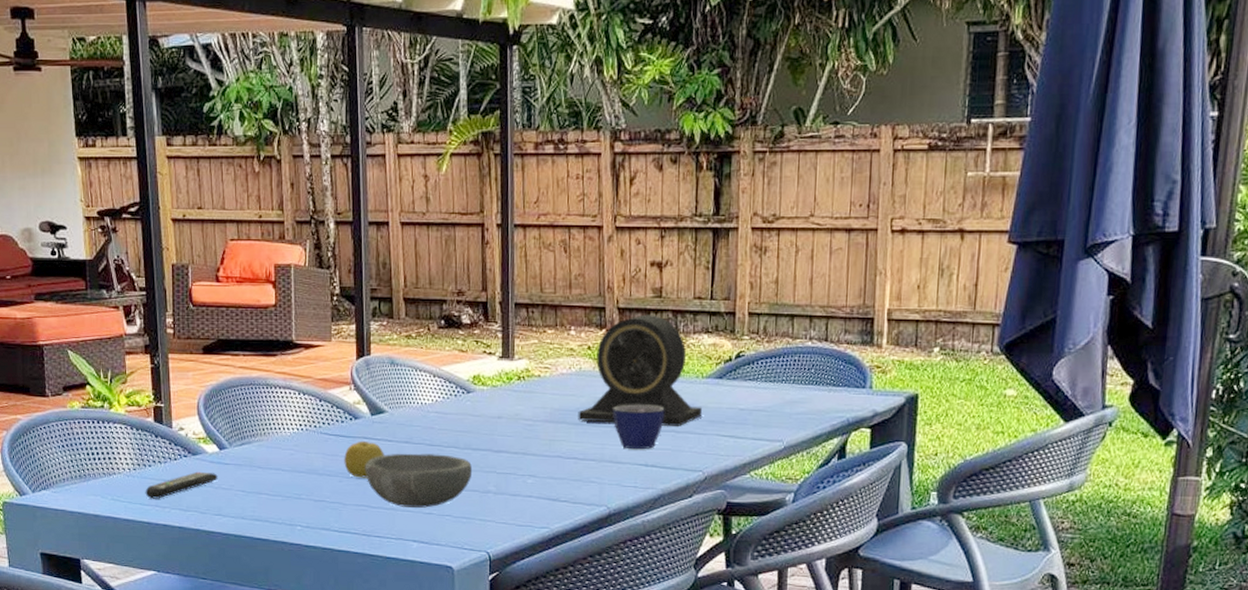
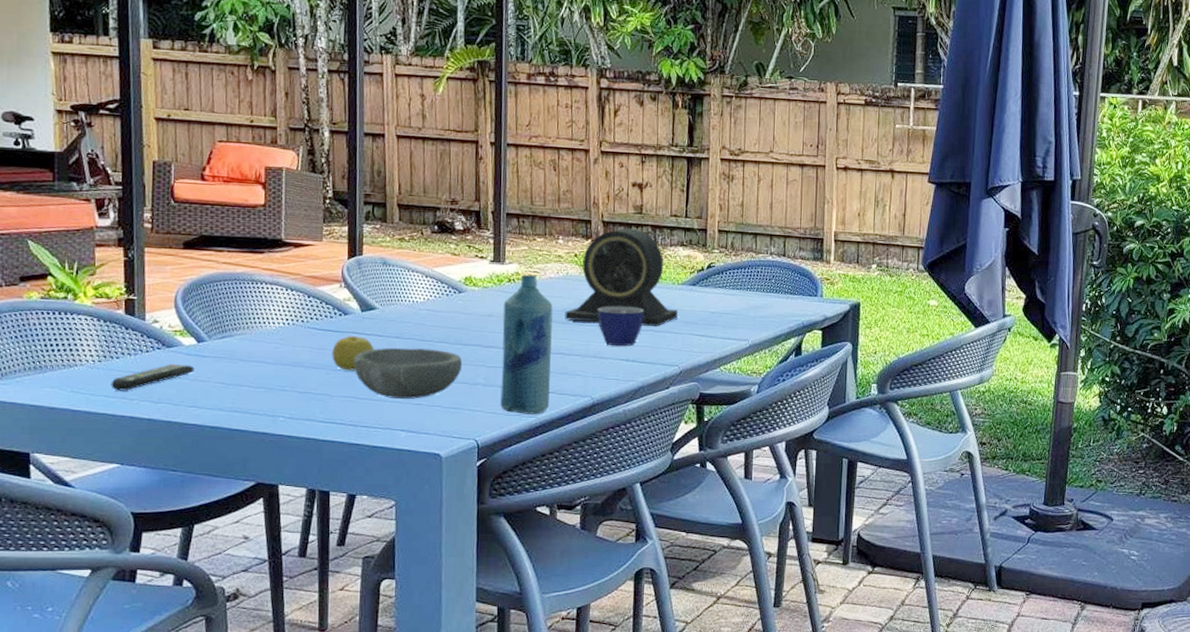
bottle: none [512,370,565,525] -> present [500,274,553,415]

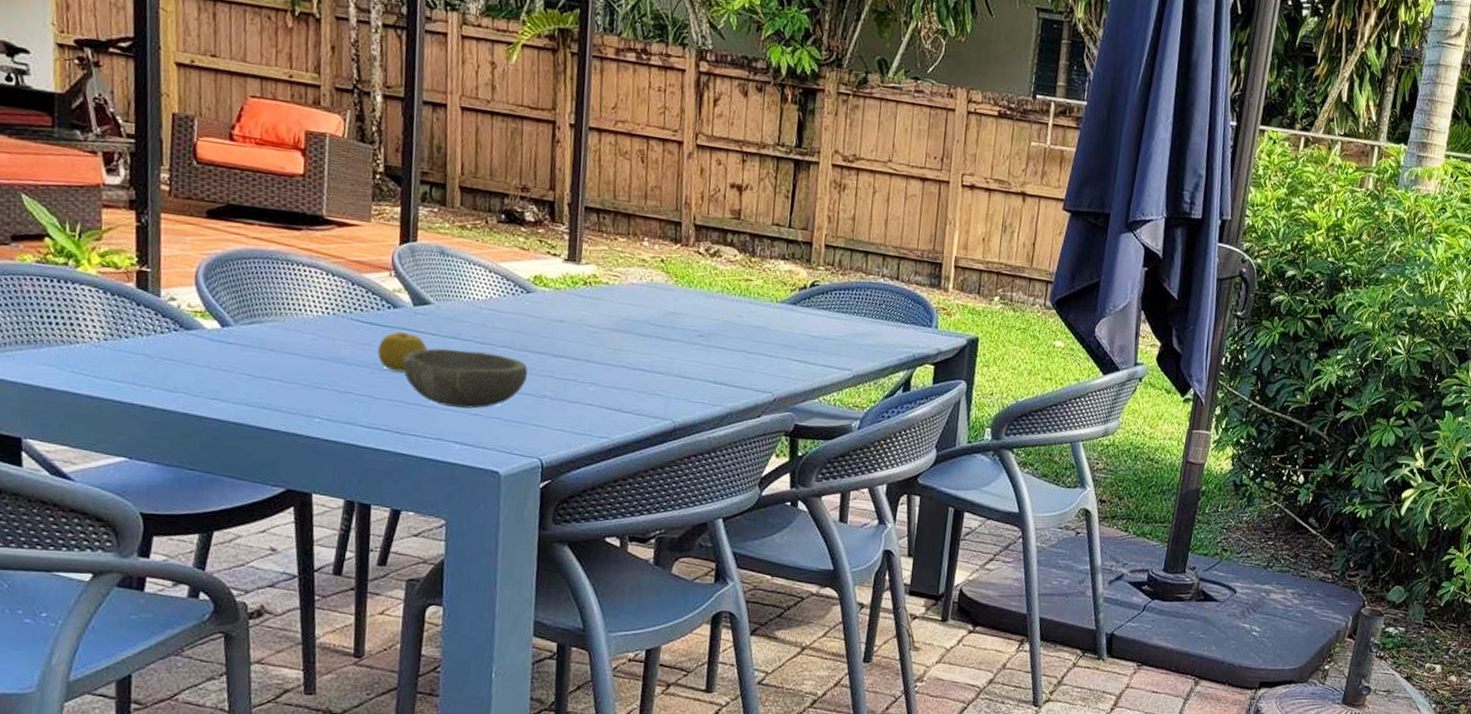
remote control: present [110,363,195,391] -> none [118,348,217,376]
bottle: present [500,274,553,415] -> none [569,277,634,435]
speaker: present [564,228,679,326] -> none [646,234,775,347]
cup: present [597,306,645,347] -> none [683,320,737,367]

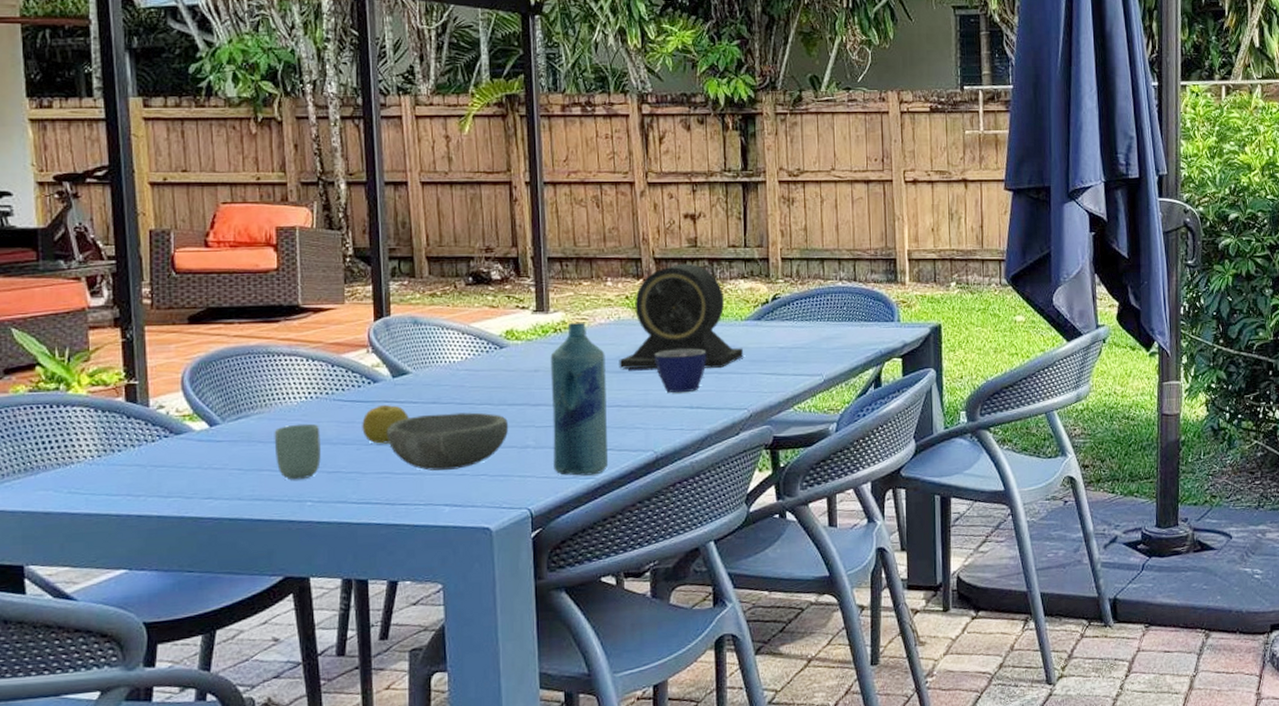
cup: none [286,338,335,395] -> present [274,423,321,480]
bottle: none [569,277,634,435] -> present [550,322,609,476]
speaker: none [646,234,775,347] -> present [619,263,744,369]
cup: none [683,320,737,367] -> present [654,348,707,393]

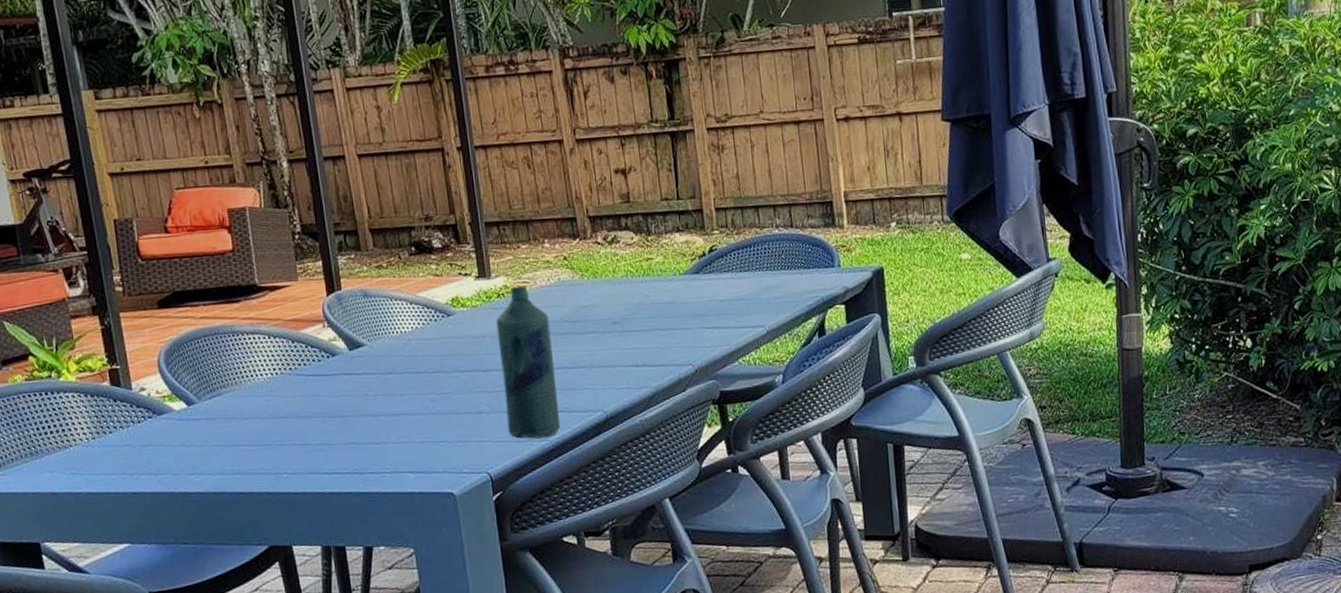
cup: present [274,423,321,480] -> none [246,398,291,454]
fruit: present [362,404,409,444] -> none [325,377,368,416]
bowl: present [386,412,509,471] -> none [348,380,463,440]
speaker: present [619,263,744,369] -> none [562,219,685,331]
cup: present [654,348,707,393] -> none [596,306,648,352]

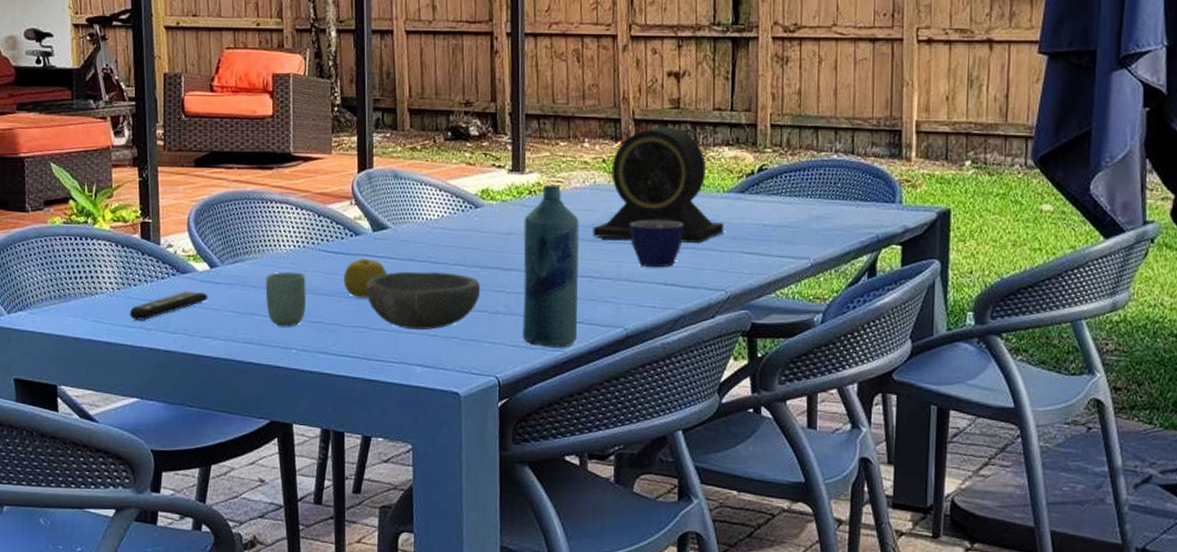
remote control: none [108,431,189,467] -> present [129,291,208,321]
cup: none [246,398,291,454] -> present [265,271,306,327]
fruit: none [325,377,368,416] -> present [343,258,387,298]
bowl: none [348,380,463,440] -> present [365,271,481,330]
speaker: none [562,219,685,331] -> present [592,126,725,243]
cup: none [596,306,648,352] -> present [629,220,684,268]

